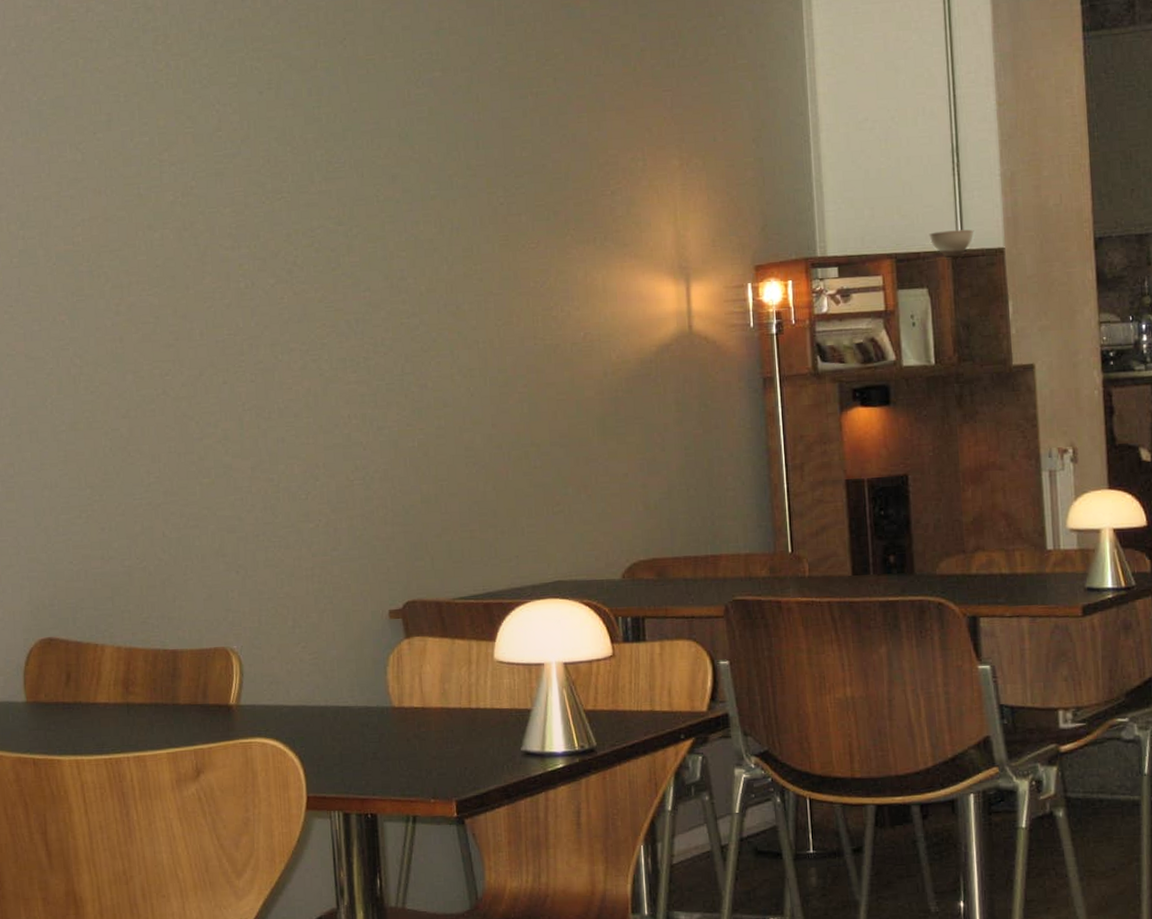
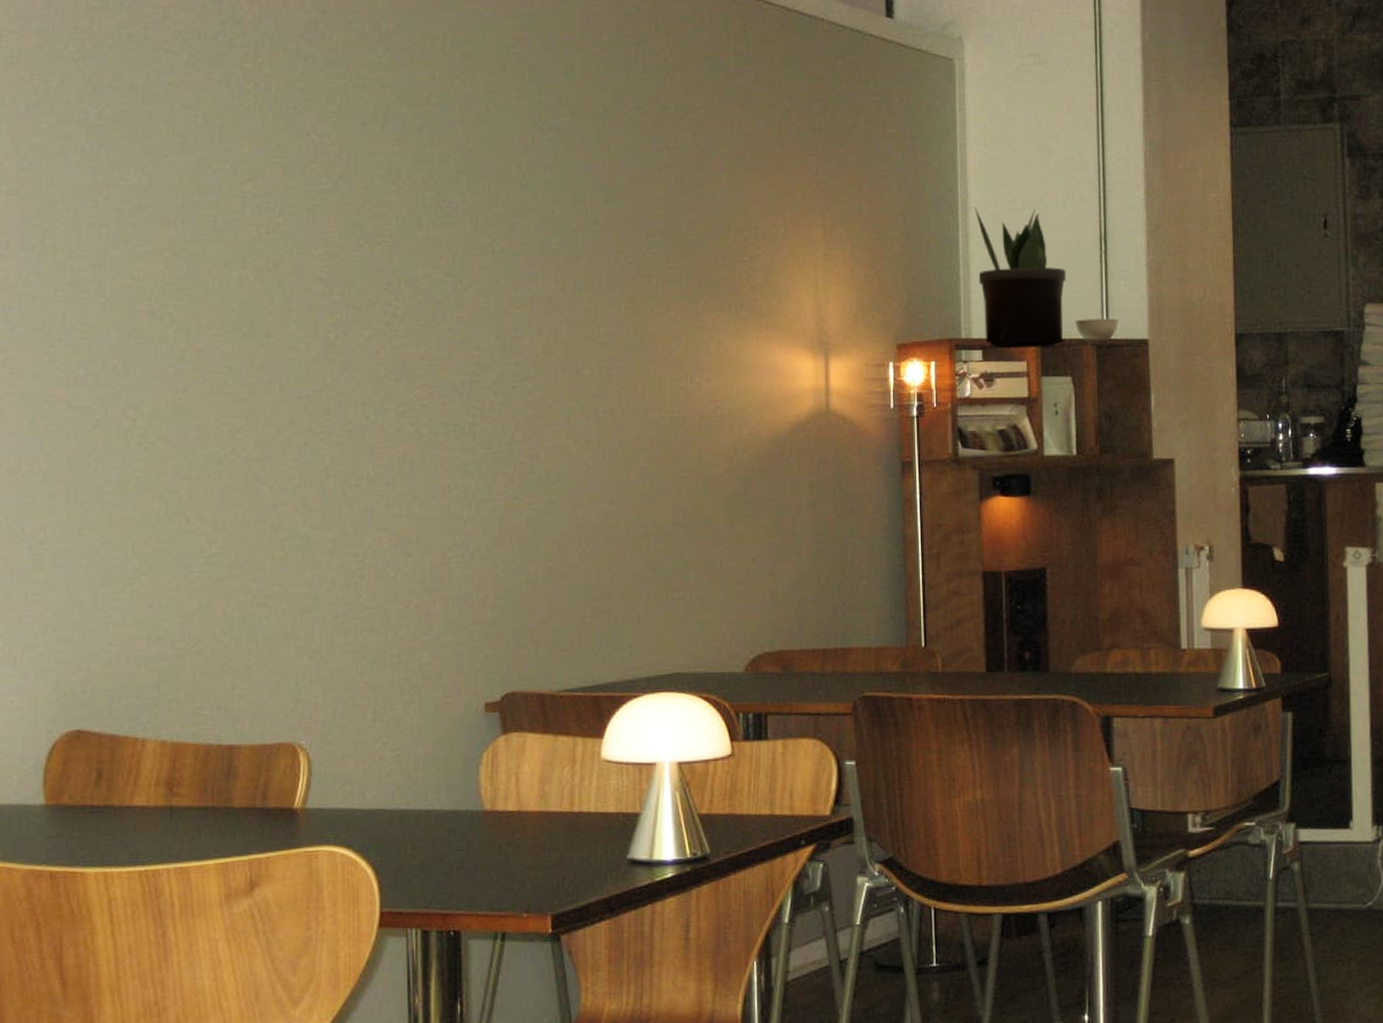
planter: none [826,125,919,265] -> present [975,207,1066,349]

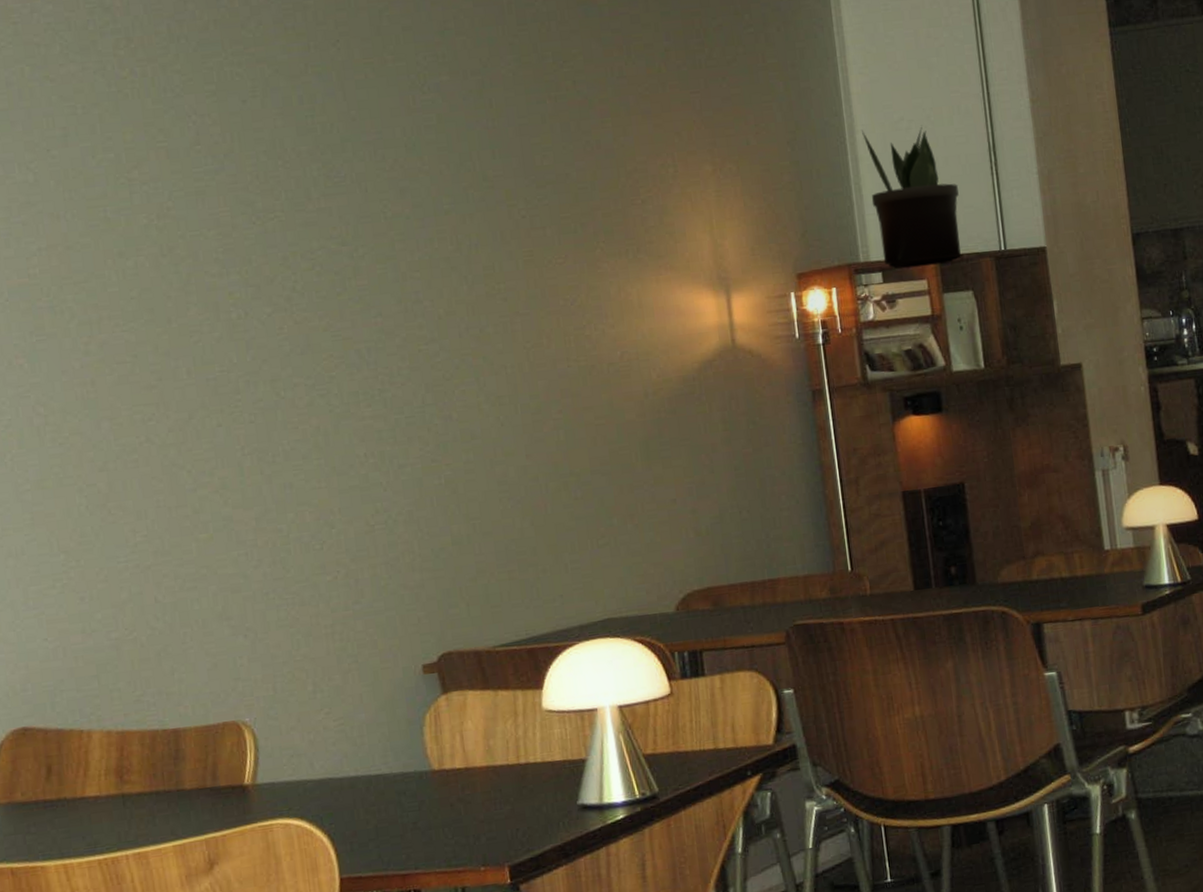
bowl: present [1074,319,1120,347] -> none [971,229,1016,260]

